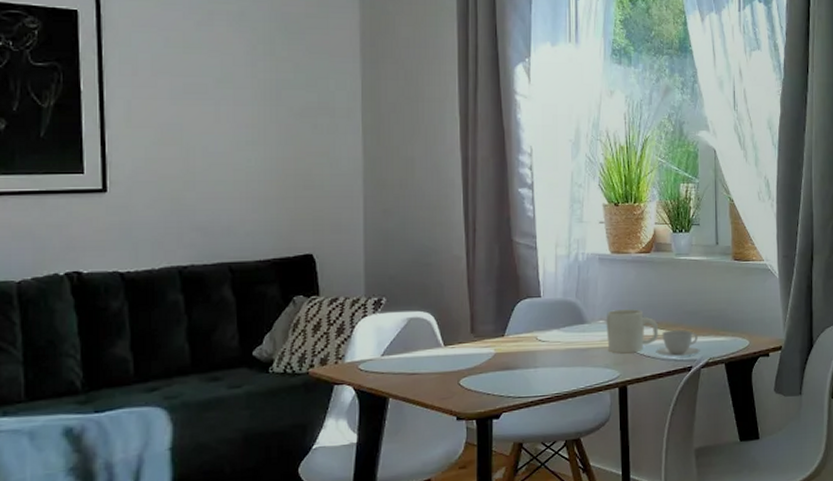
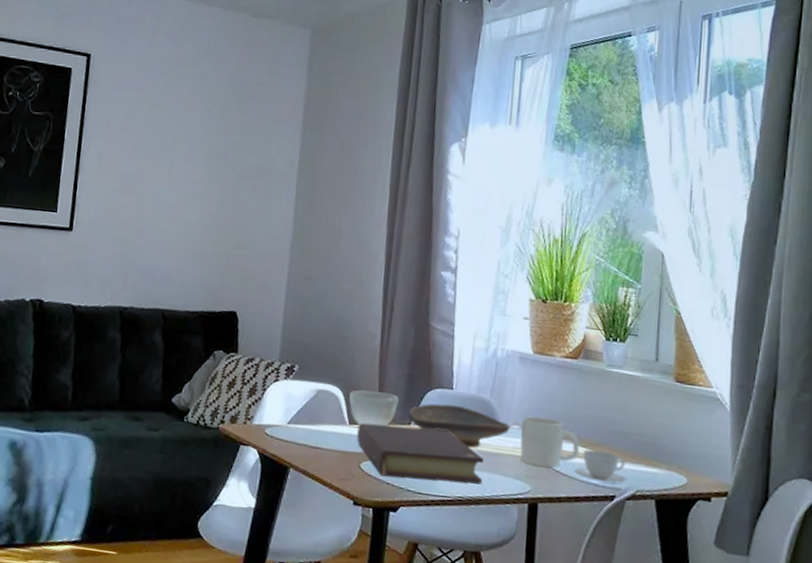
bowl: none [442,310,490,348] -> present [349,389,399,428]
book: none [453,336,576,389] -> present [356,423,485,485]
decorative bowl: none [501,311,597,348] -> present [408,403,511,448]

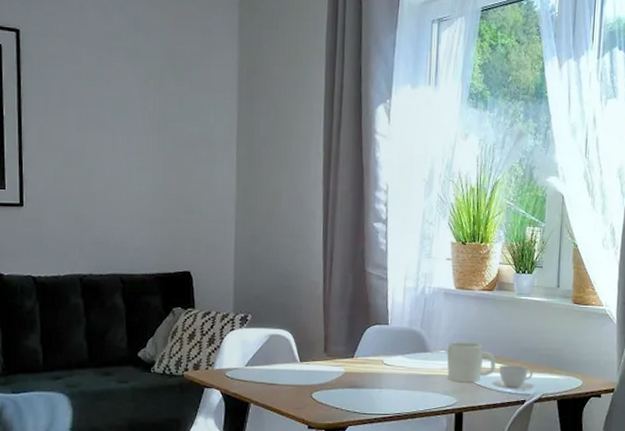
bowl: present [349,389,399,428] -> none [299,332,342,365]
book: present [356,423,485,485] -> none [307,359,418,403]
decorative bowl: present [408,403,511,448] -> none [351,338,438,373]

